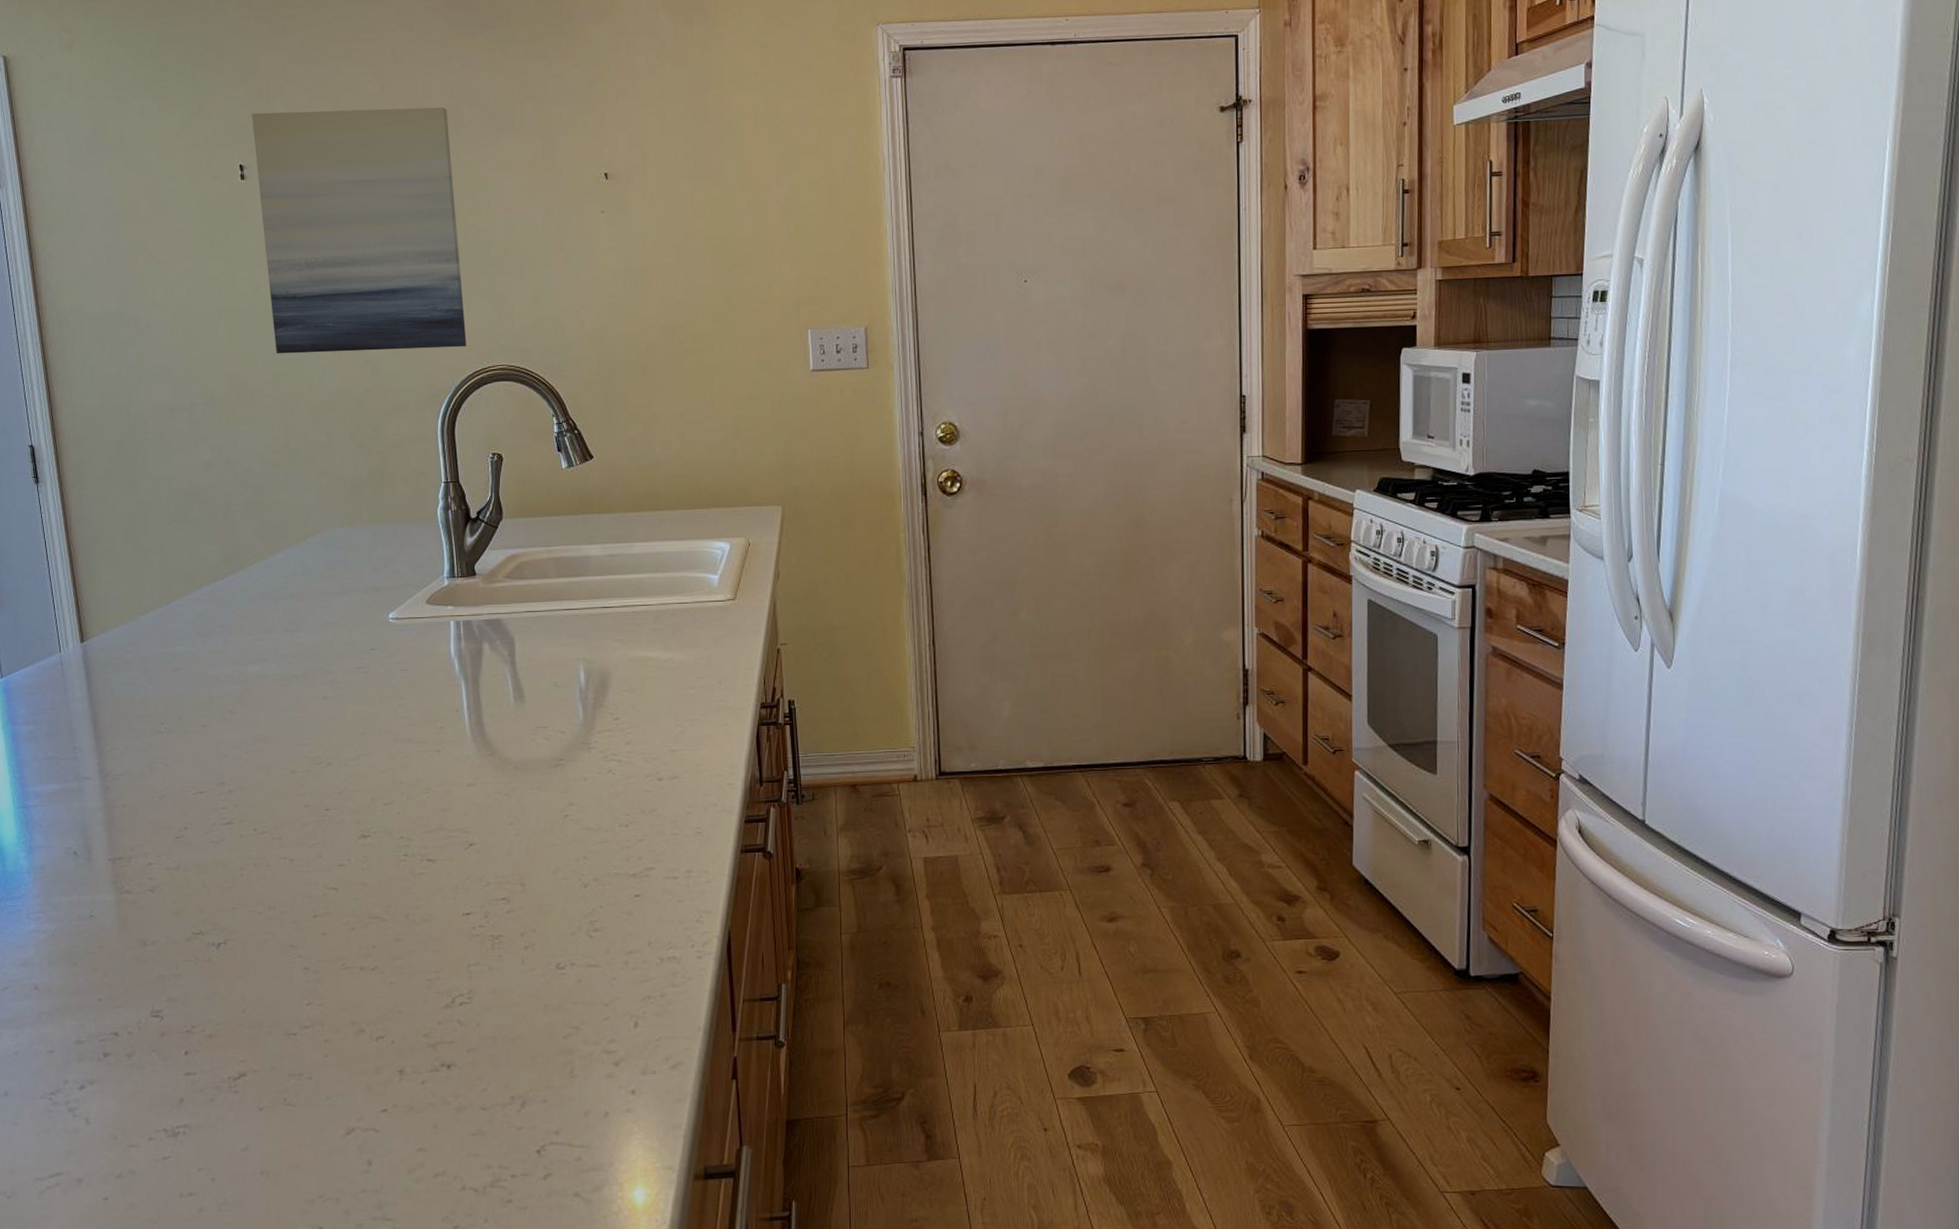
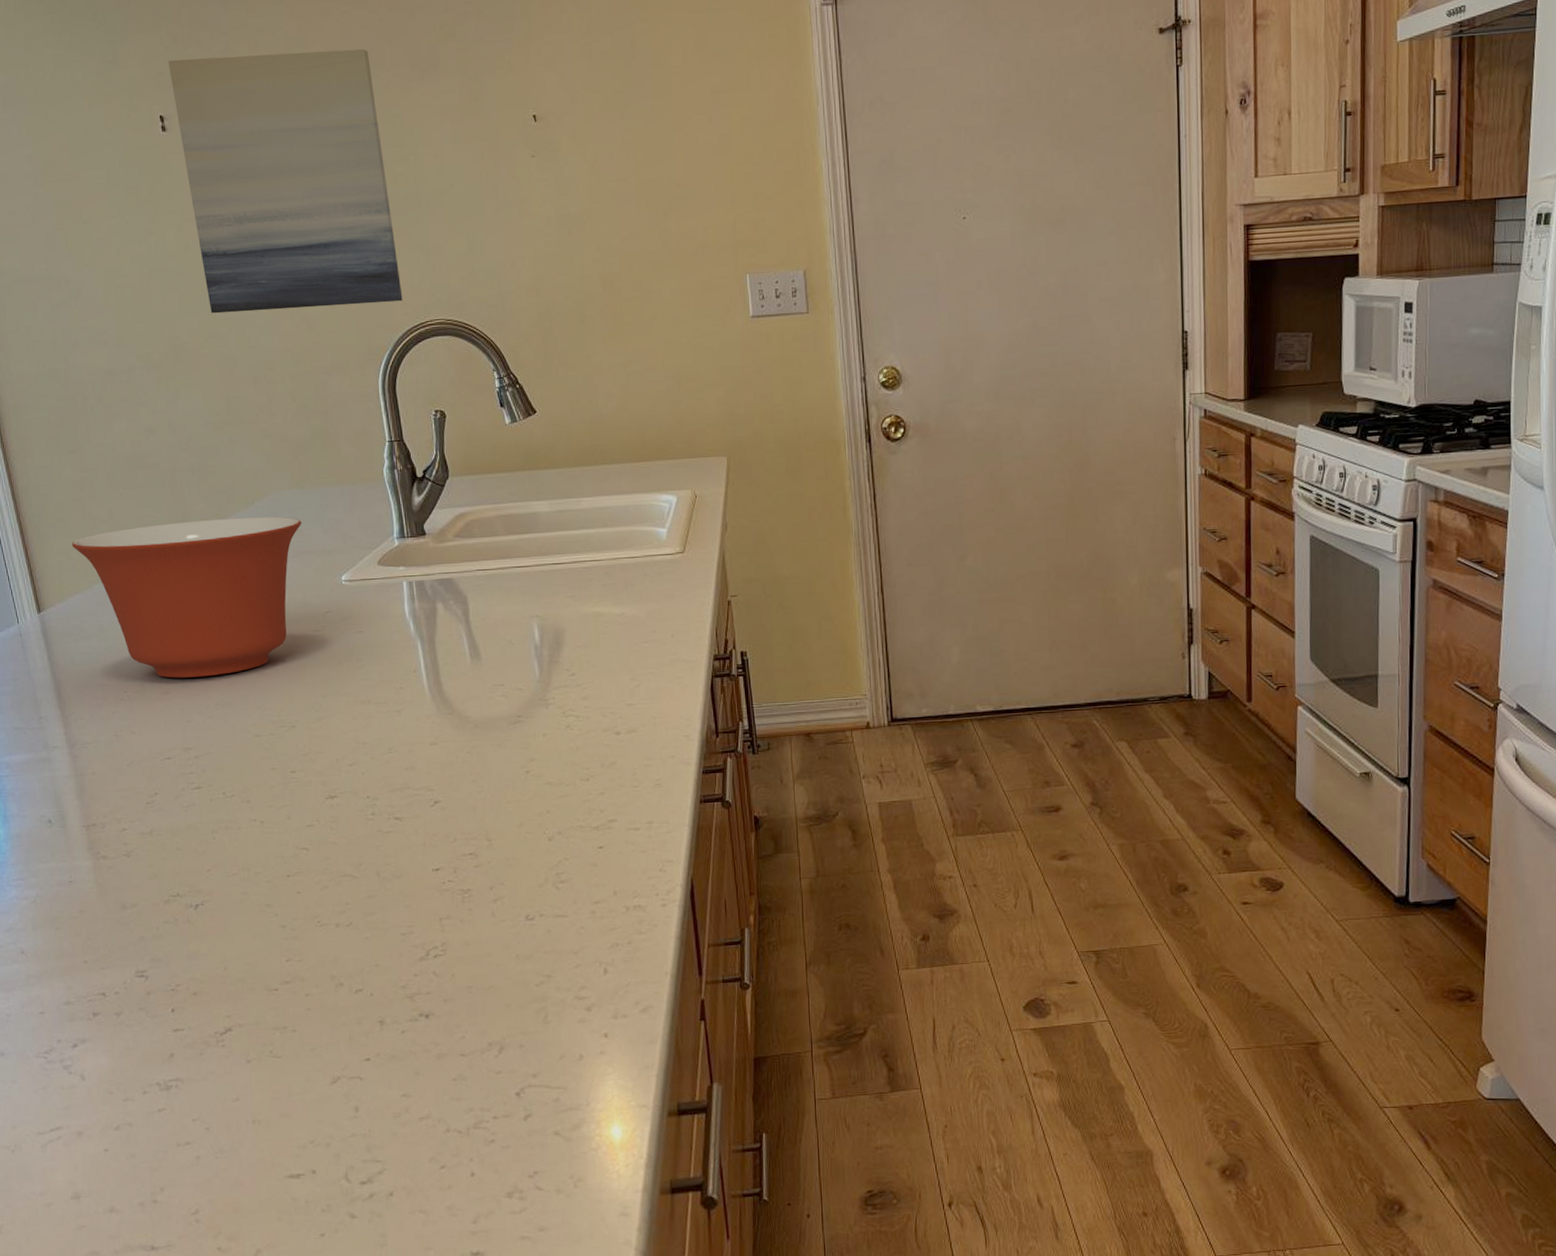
mixing bowl: none [121,552,353,712] -> present [72,516,302,678]

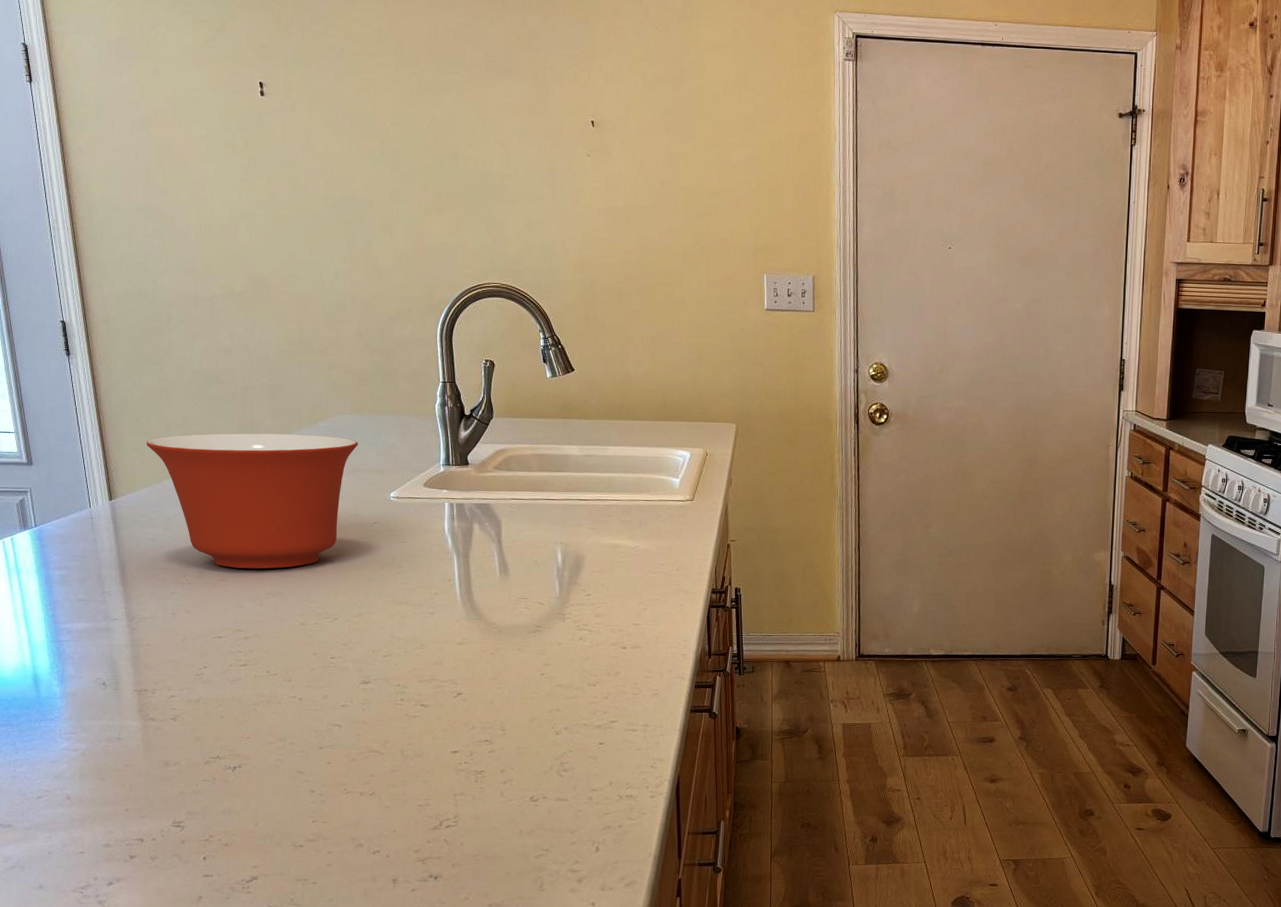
wall art: present [168,48,403,314] -> none [271,35,465,265]

